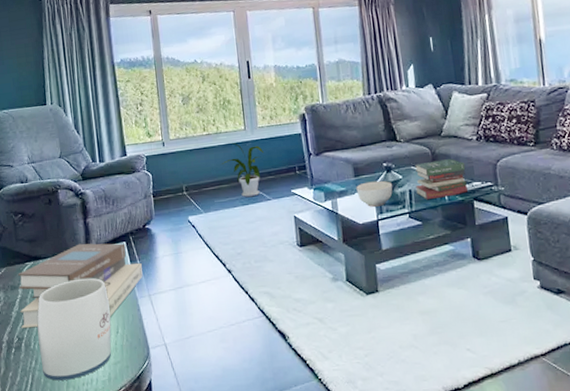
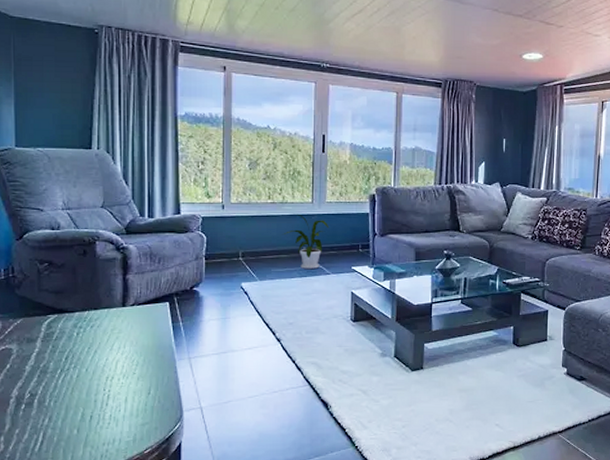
books: present [18,243,143,329] -> none [35,300,184,384]
mug: present [37,277,112,381] -> none [55,336,143,440]
bowl: present [356,180,393,207] -> none [415,266,450,290]
books: present [415,159,468,200] -> none [471,253,518,289]

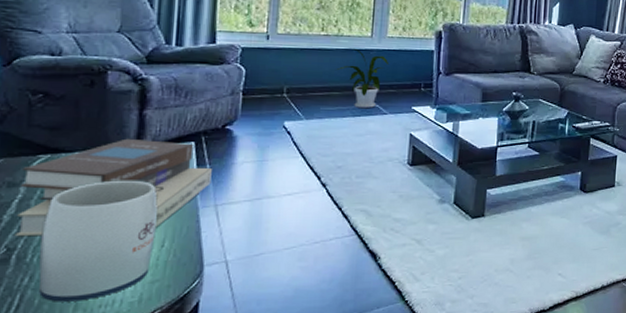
books: none [35,300,184,384] -> present [14,138,212,237]
mug: none [55,336,143,440] -> present [38,180,158,302]

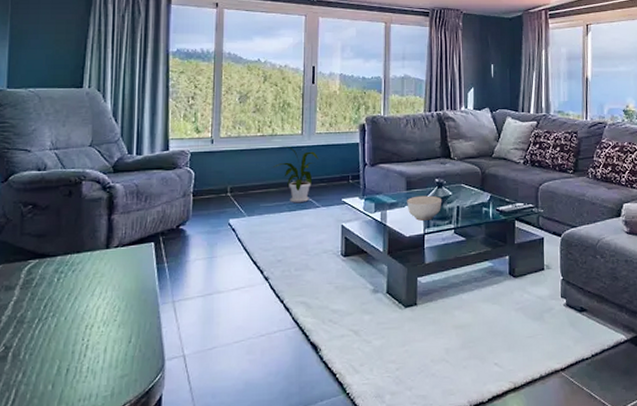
books: present [14,138,212,237] -> none [11,241,169,336]
mug: present [38,180,158,302] -> none [29,280,125,397]
bowl: none [481,108,519,133] -> present [407,195,442,221]

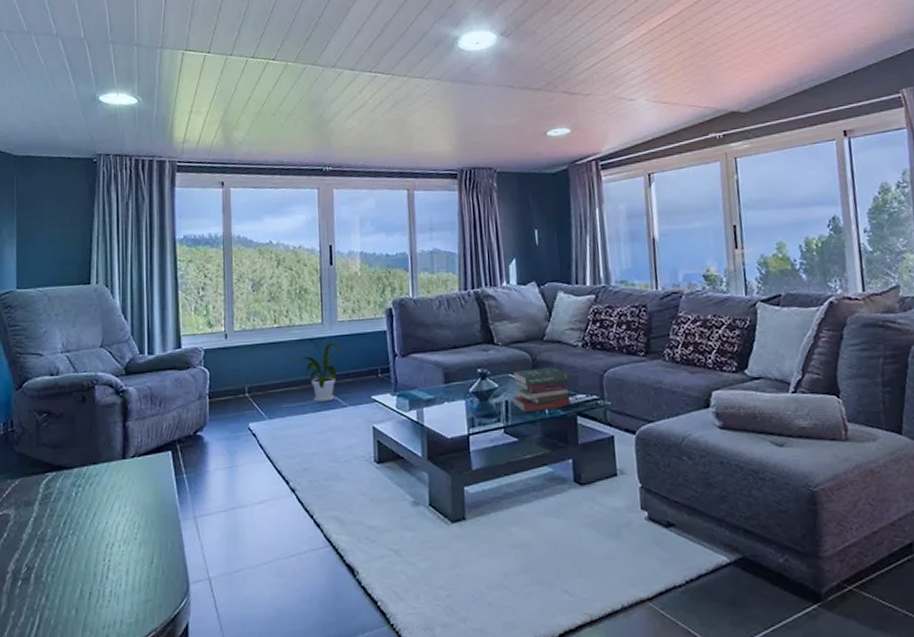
bowl: present [407,195,442,221] -> none [446,388,488,419]
books: none [463,179,511,217] -> present [512,367,571,414]

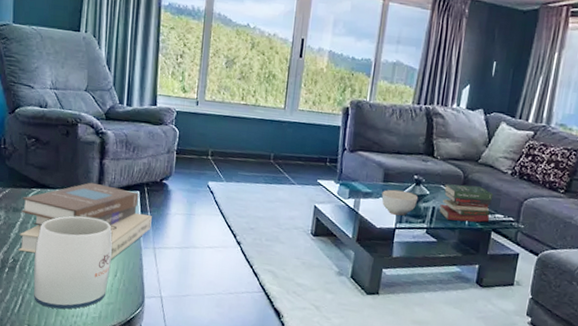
books: none [32,451,189,556] -> present [18,182,152,259]
mug: none [53,493,145,623] -> present [33,216,113,310]
house plant: present [292,337,343,403] -> none [253,118,299,178]
bowl: none [446,388,488,419] -> present [381,189,419,216]

